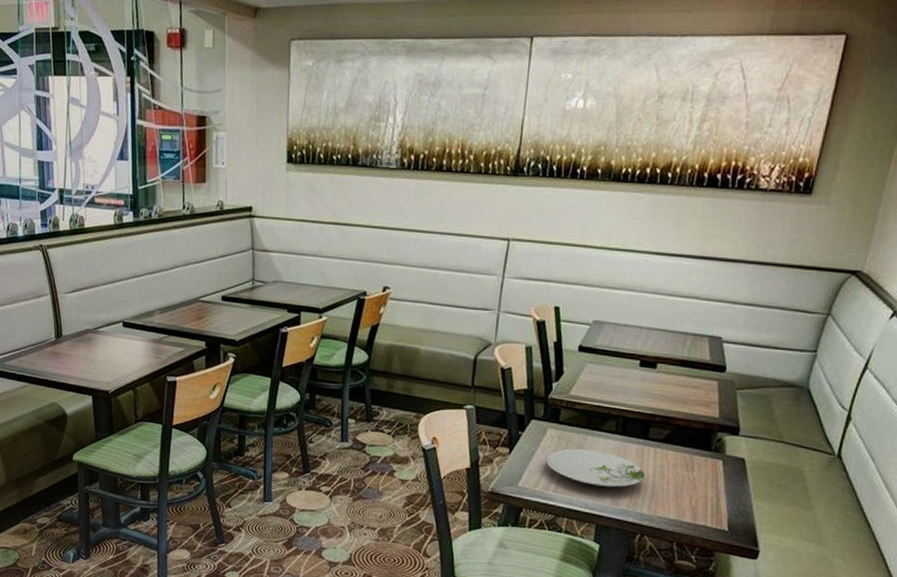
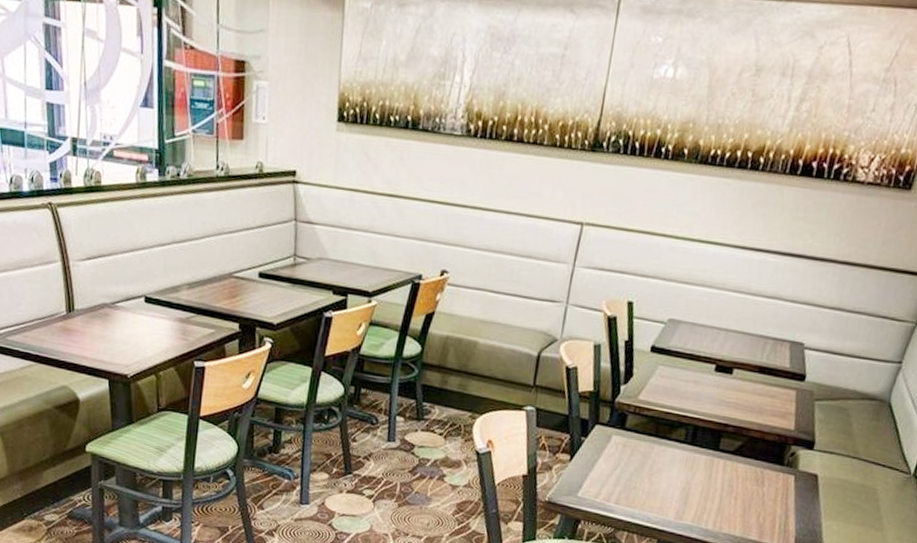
plate: present [545,448,645,488] -> none [608,458,712,502]

